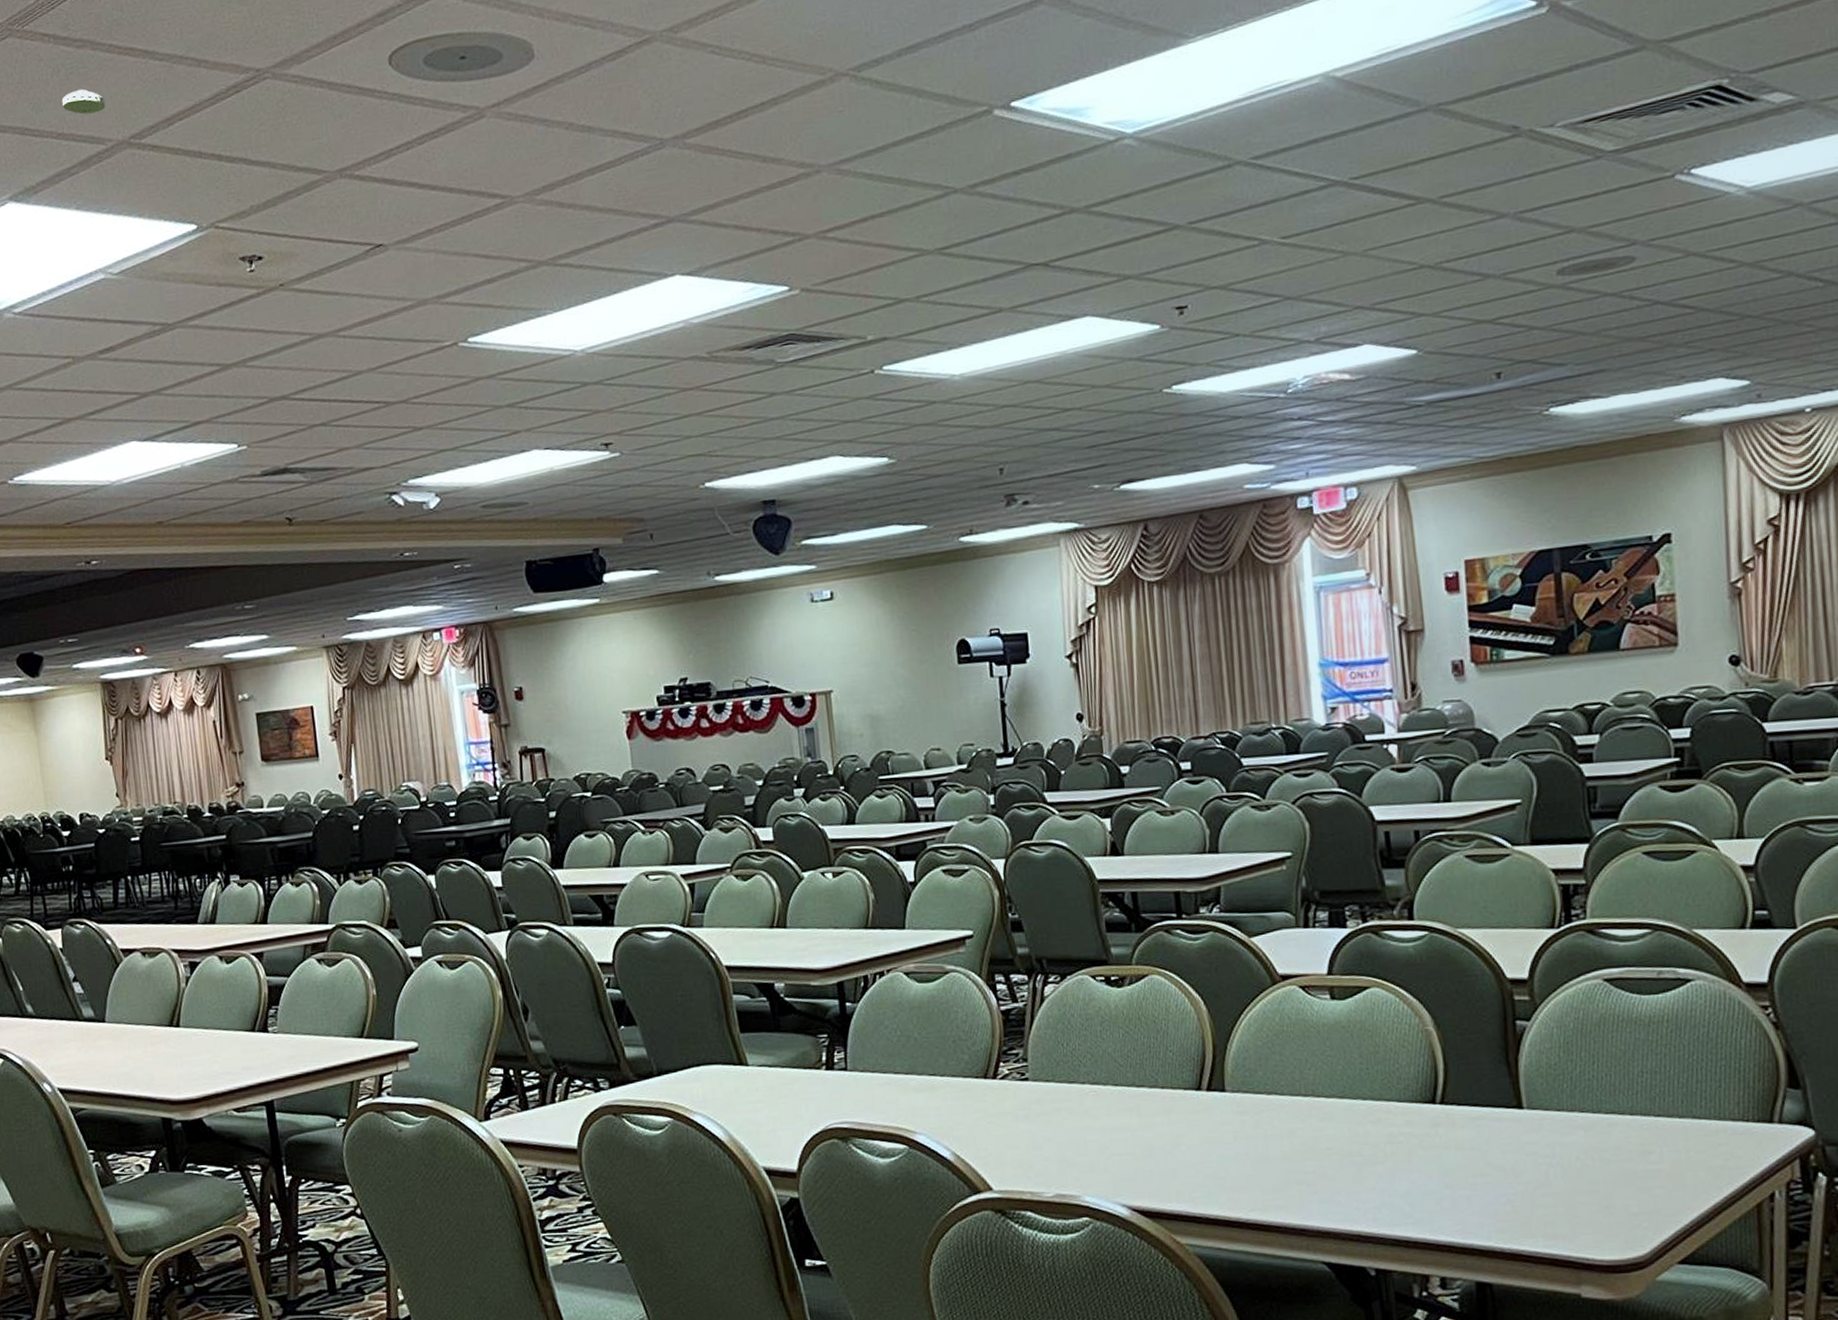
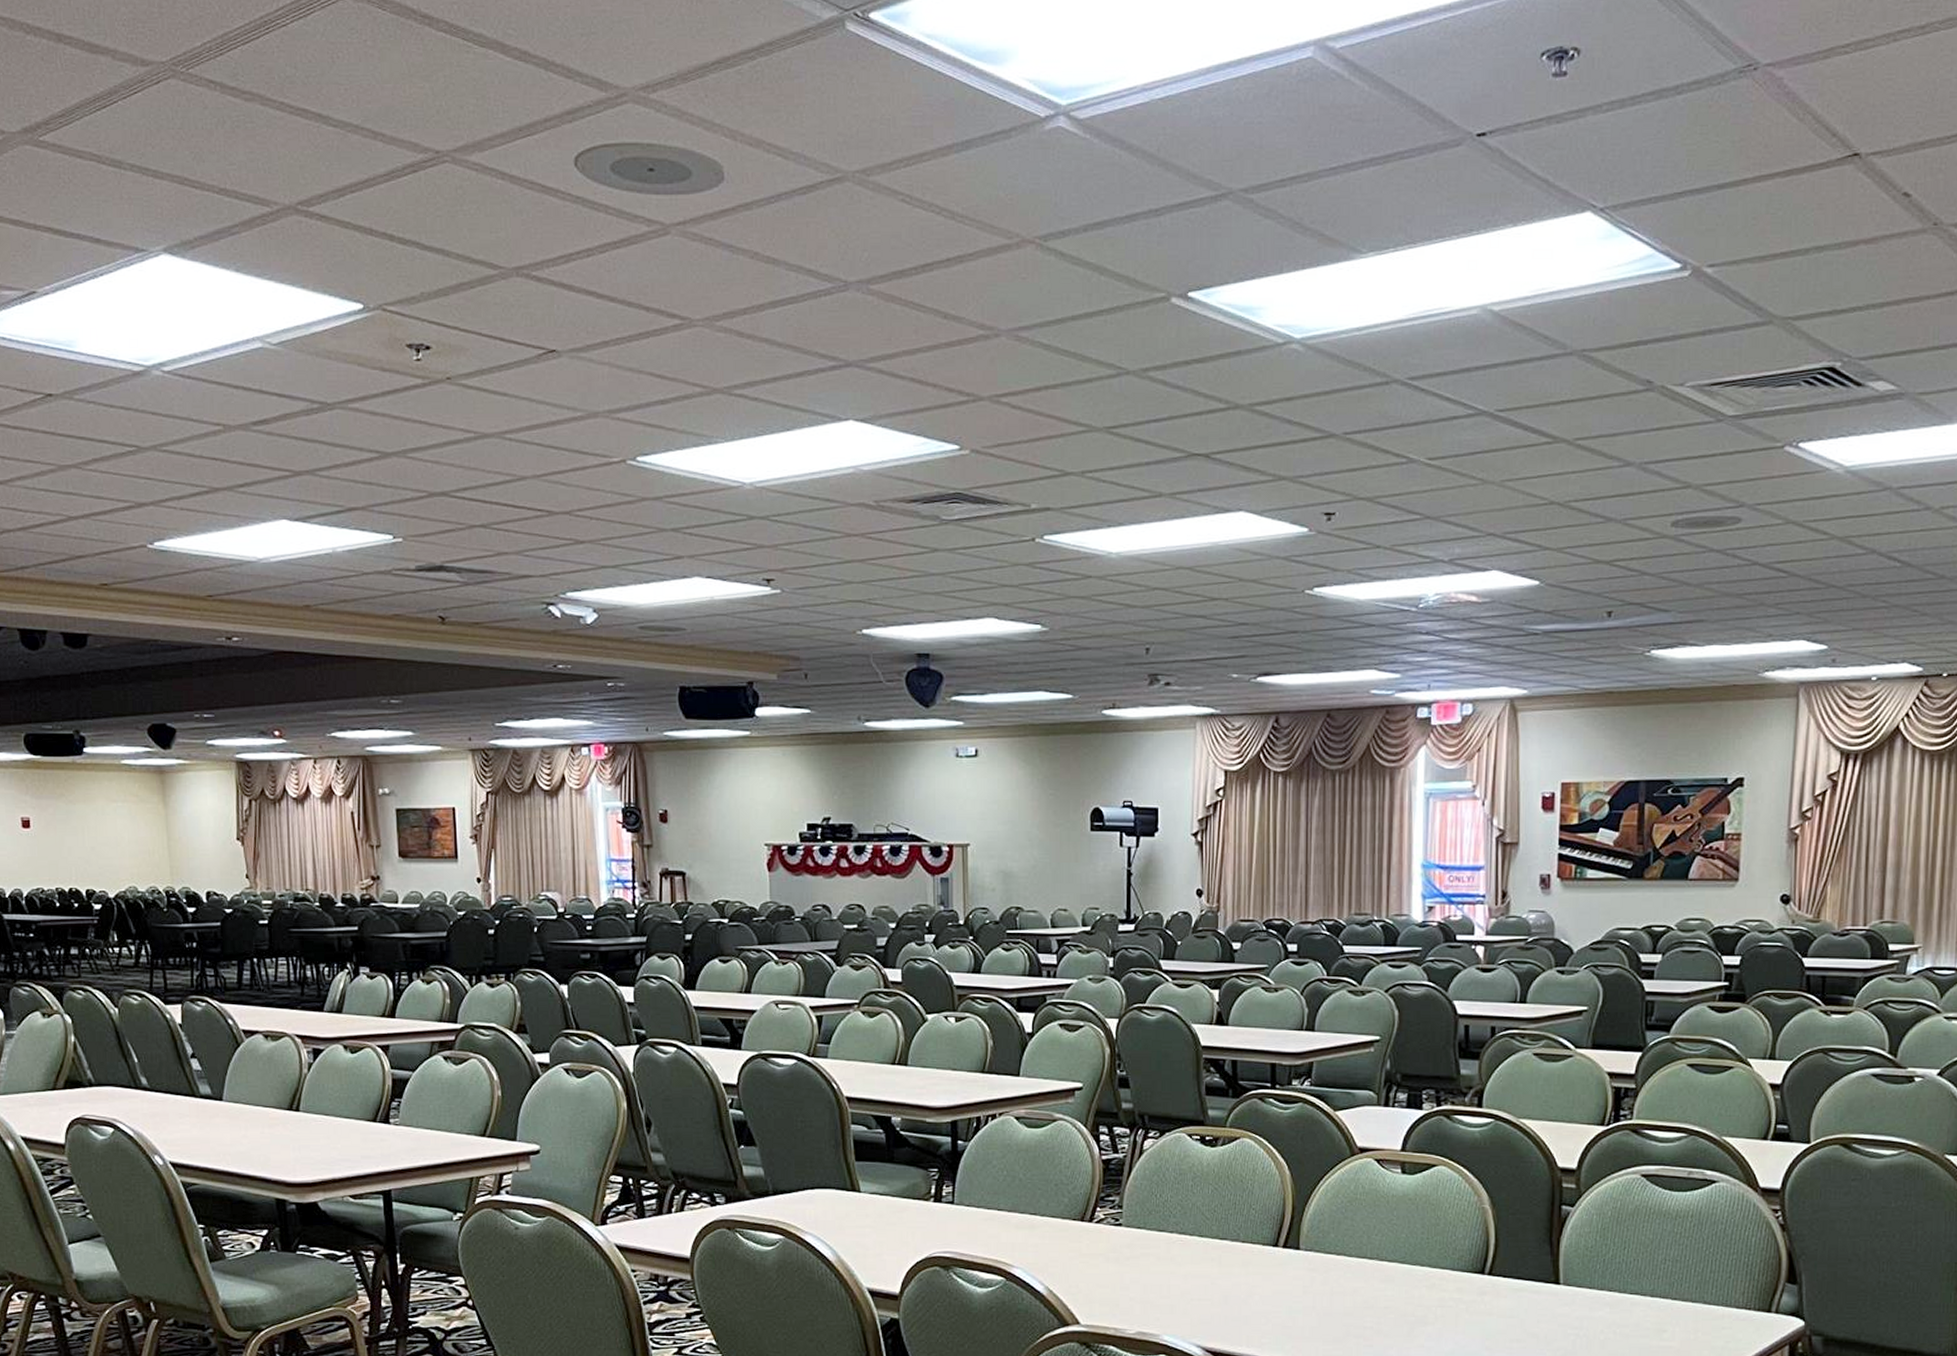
smoke detector: present [61,89,106,115] -> none [225,144,273,172]

